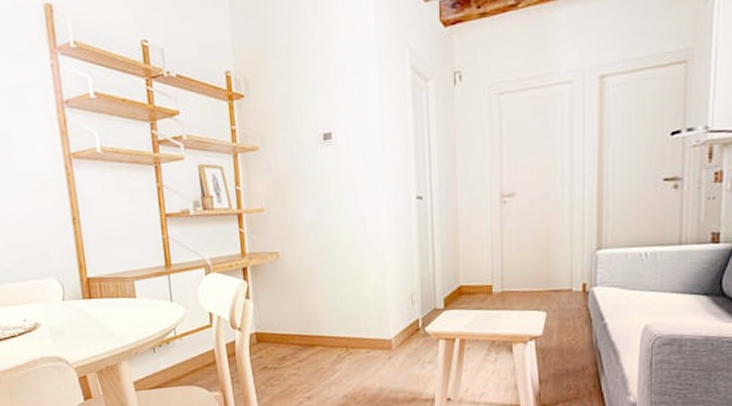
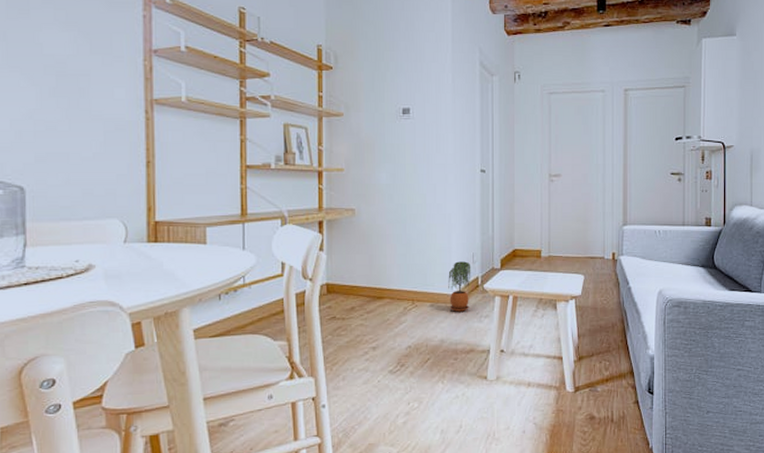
potted plant: none [384,302,411,358] -> present [448,261,471,312]

